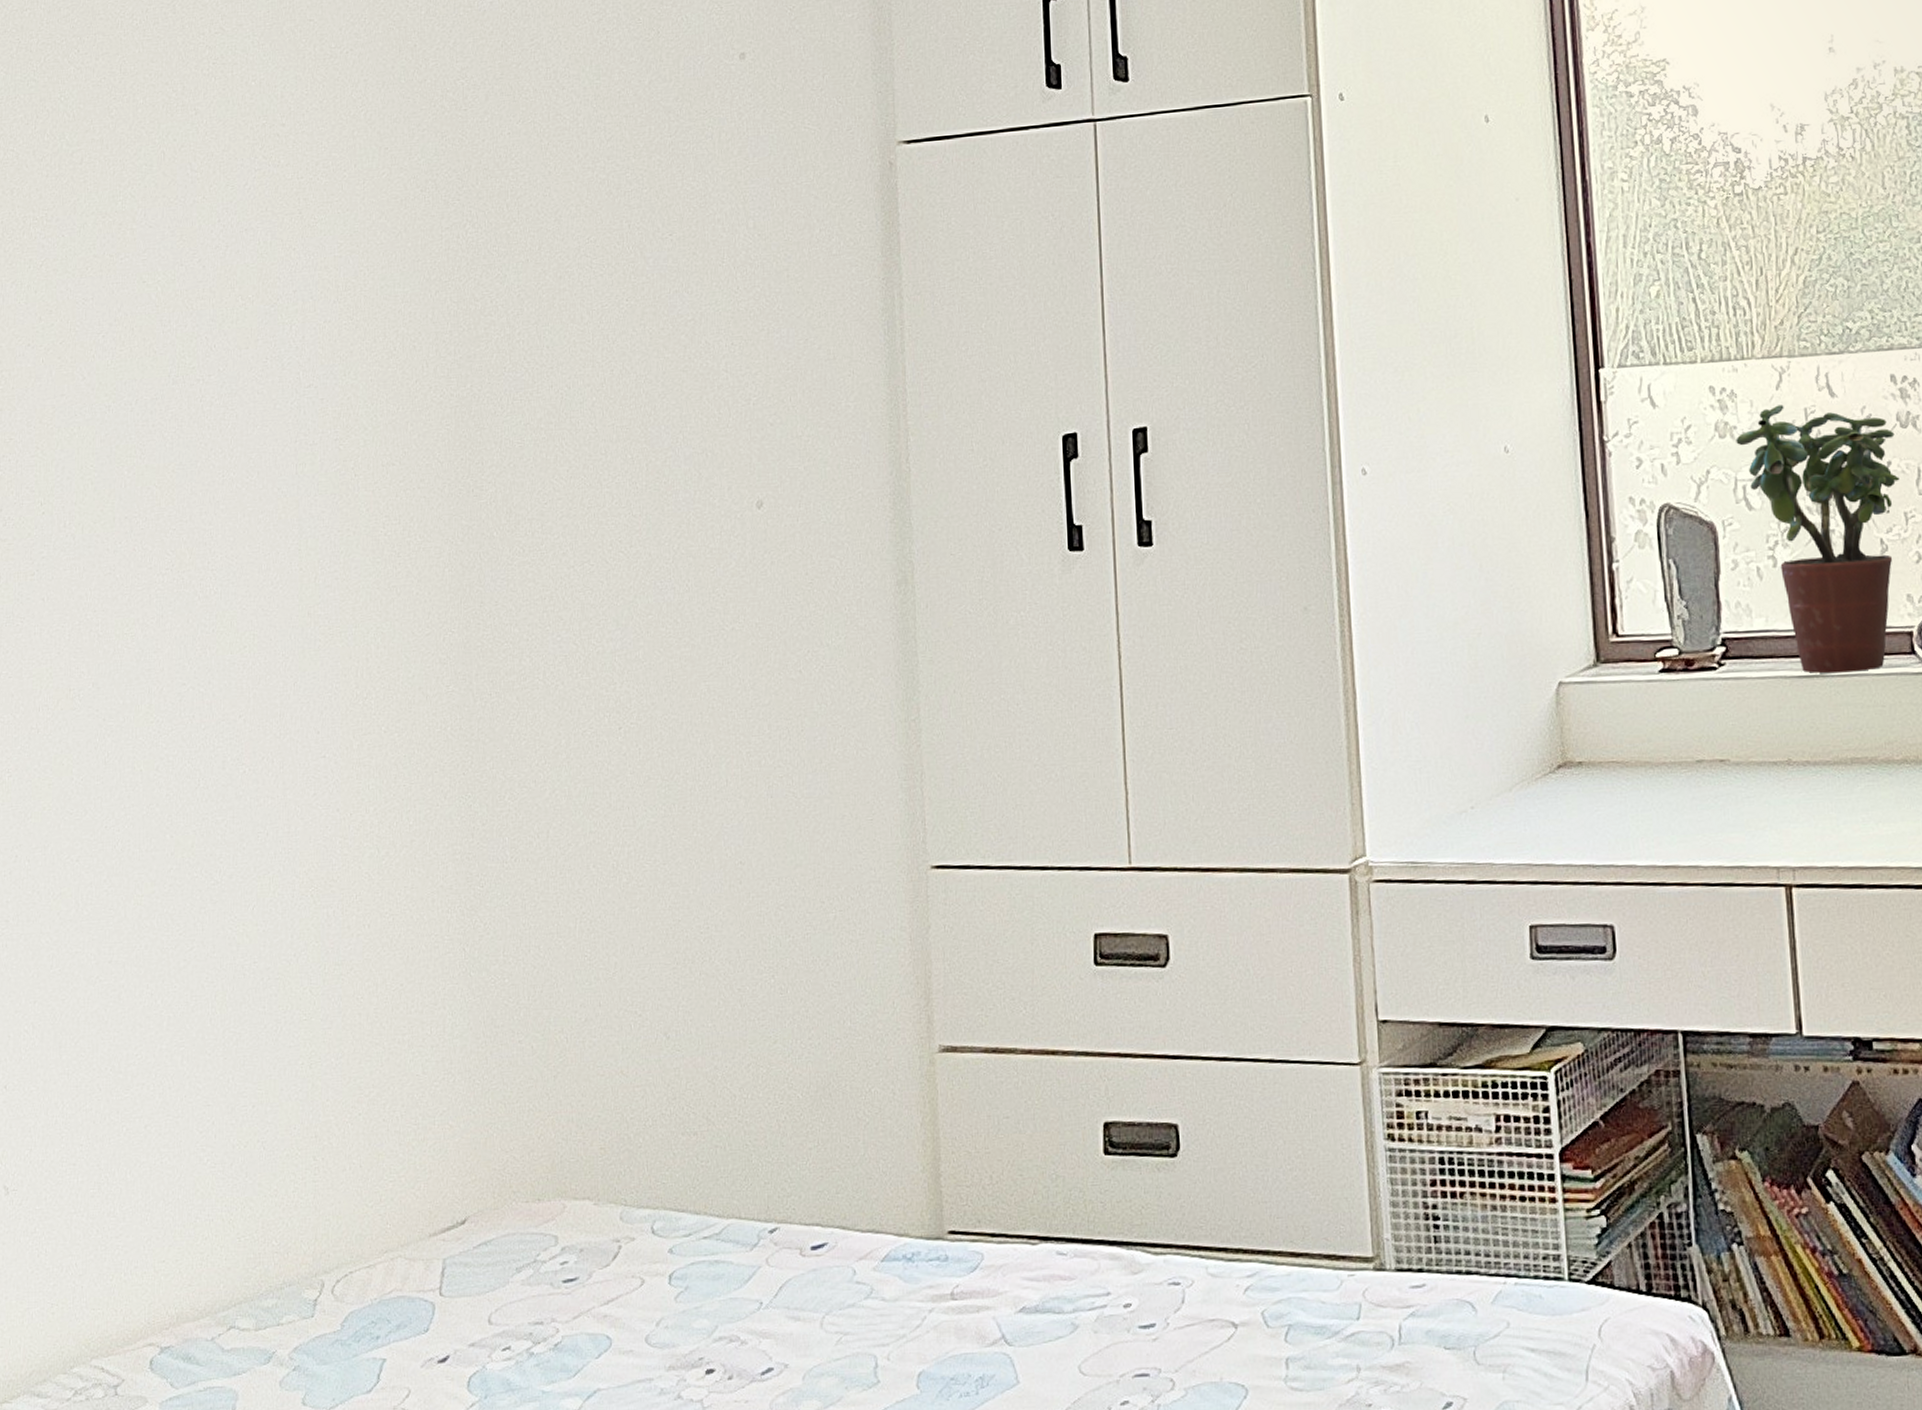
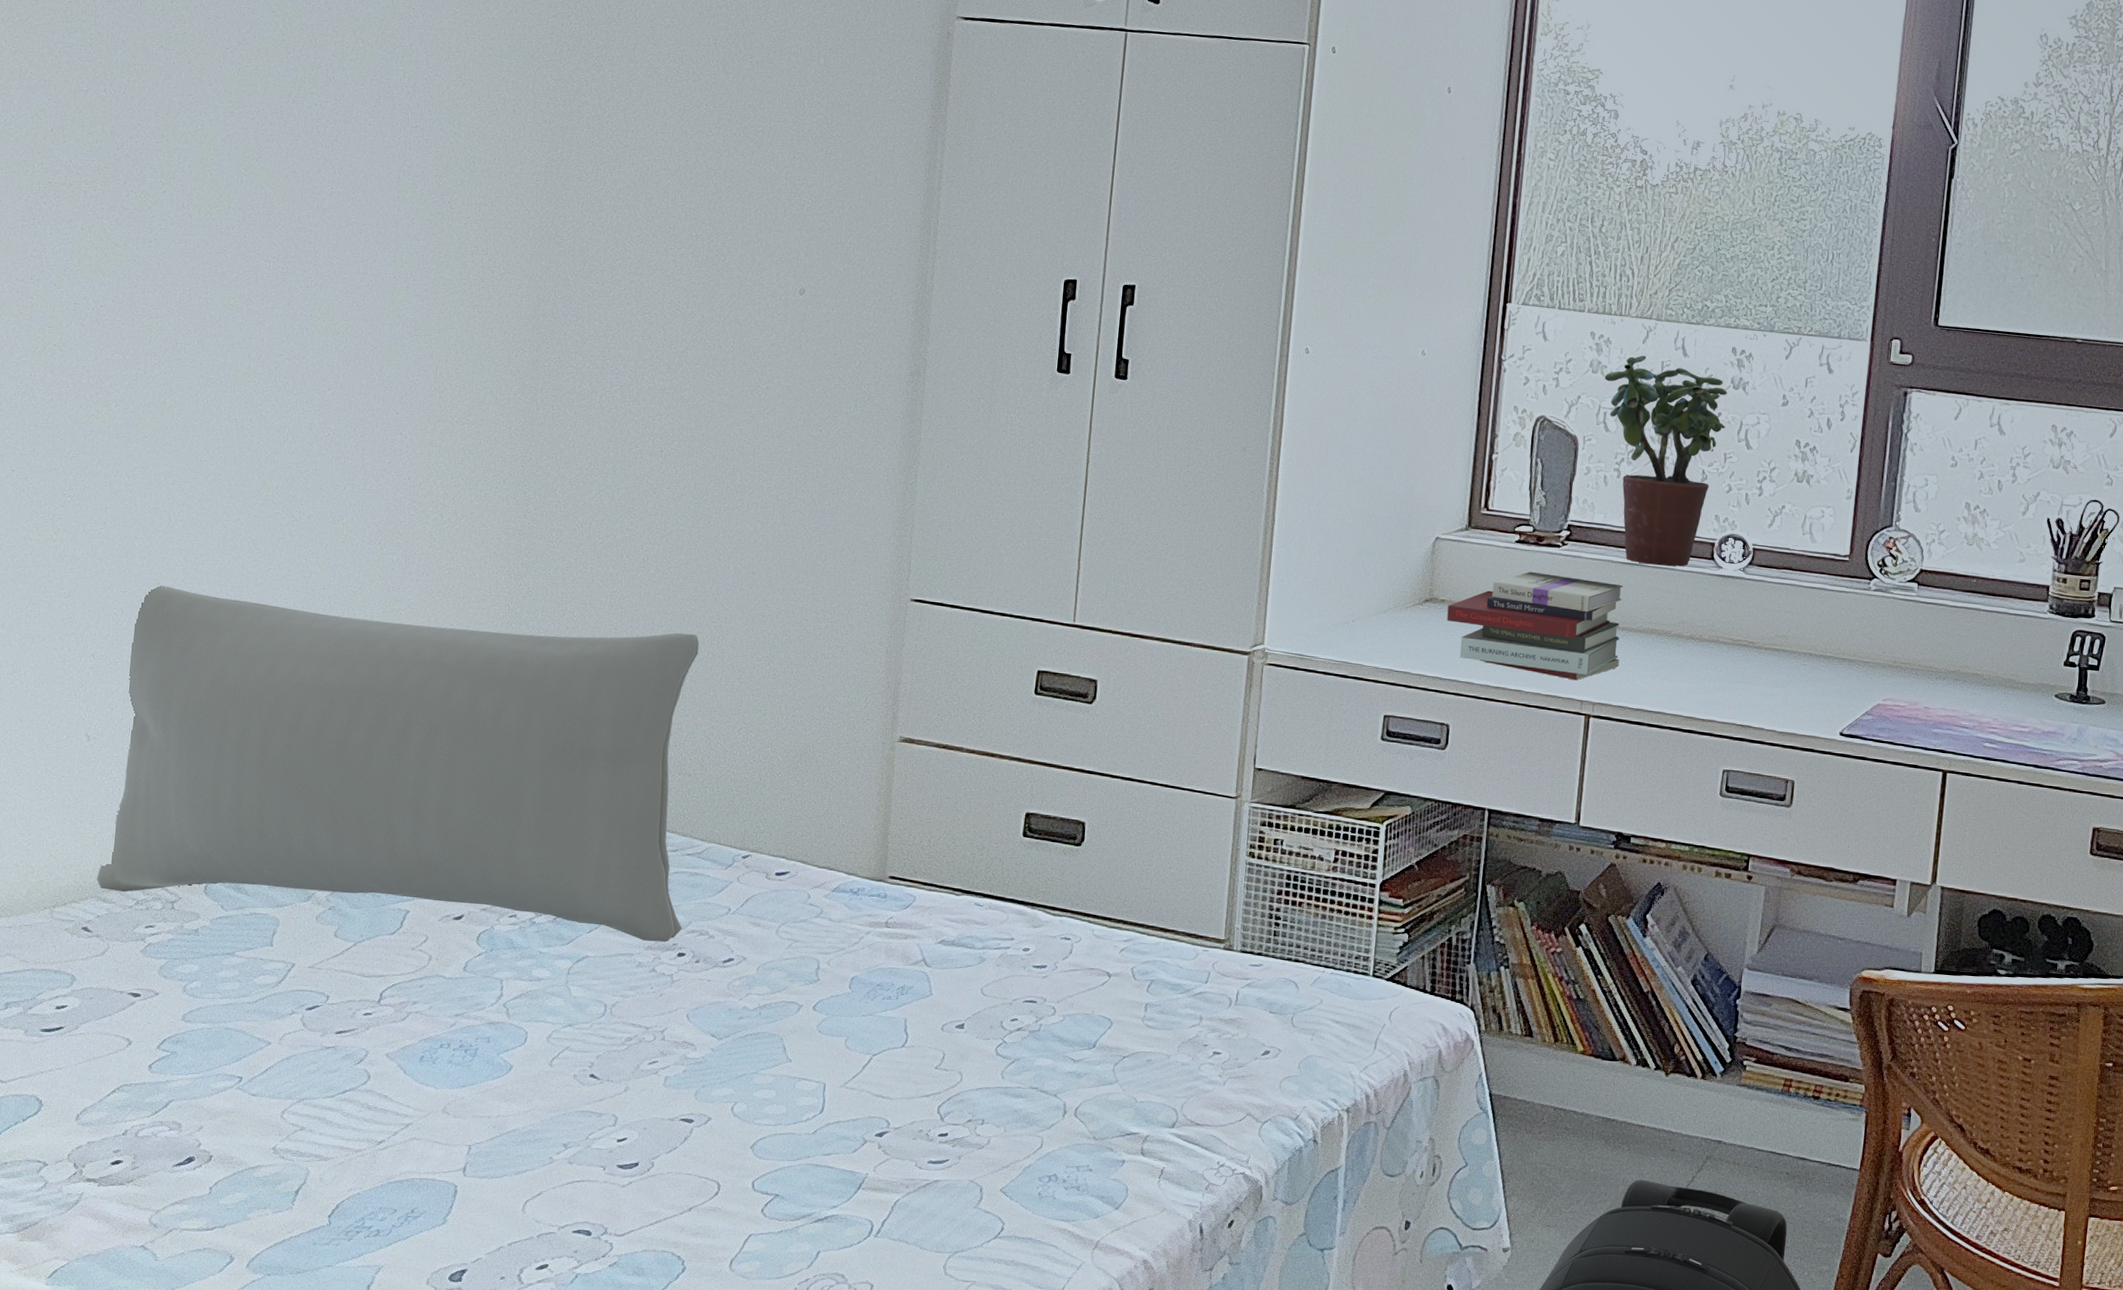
pillow: none [27,951,707,1382] -> present [96,583,699,943]
books: none [1588,705,1817,842] -> present [1447,571,1623,681]

